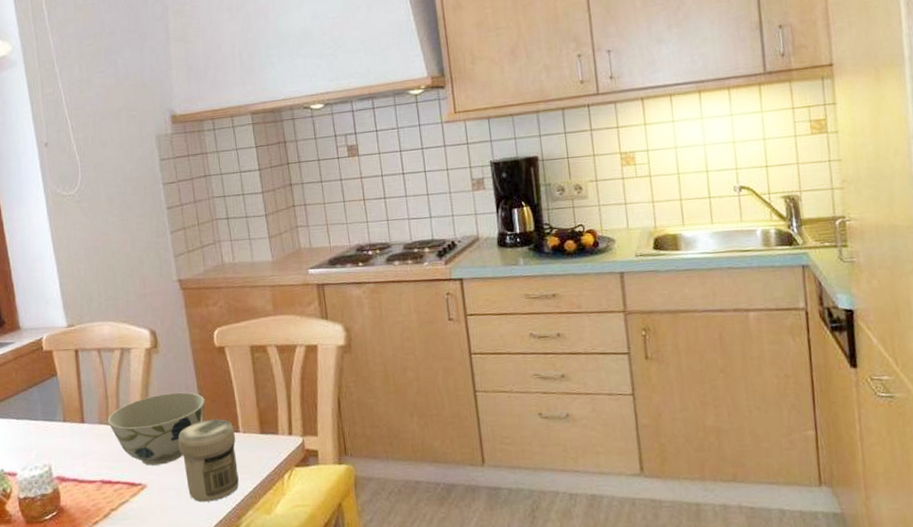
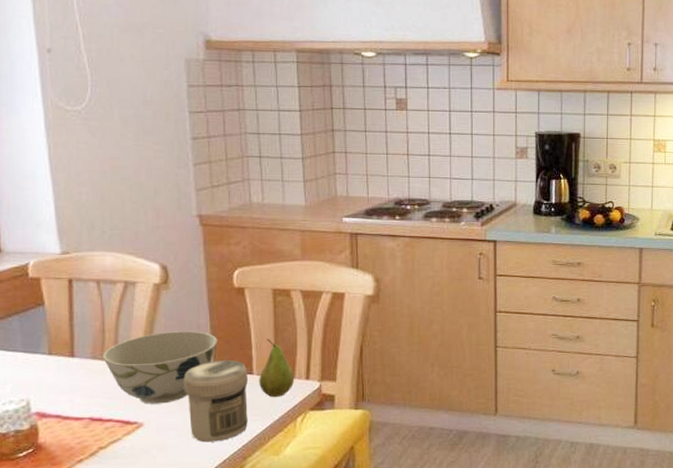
fruit: none [245,395,279,455] -> present [259,338,295,398]

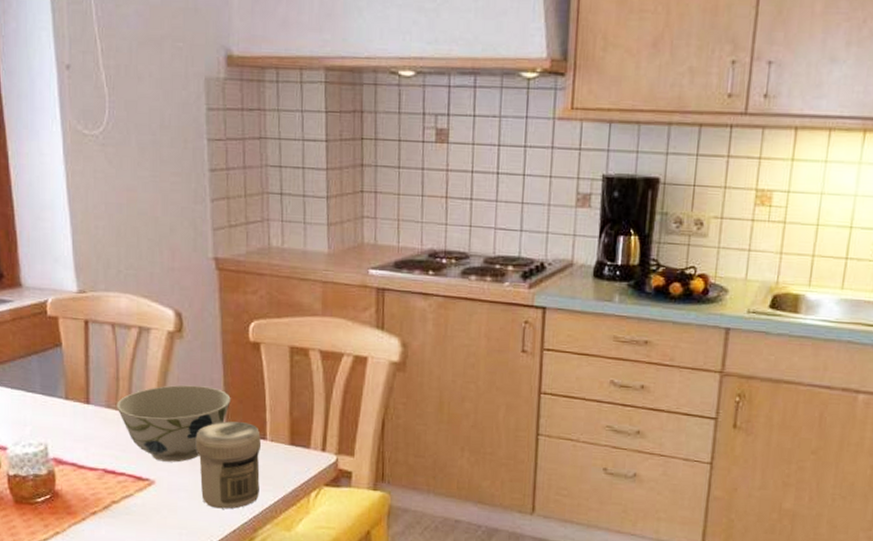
fruit: present [259,338,295,398] -> none [272,401,310,468]

